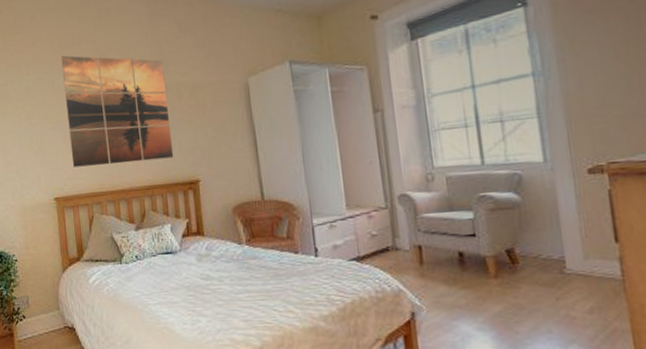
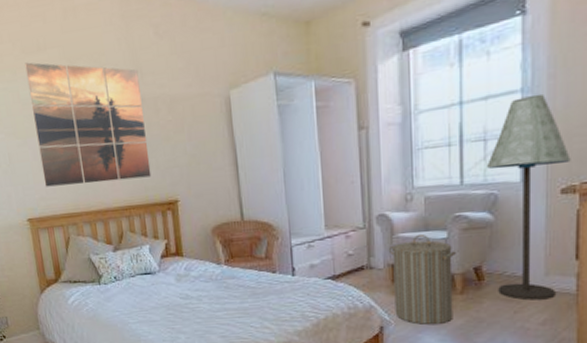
laundry hamper: none [414,214,490,312] -> present [389,233,457,325]
floor lamp: none [507,77,599,286] -> present [487,93,571,301]

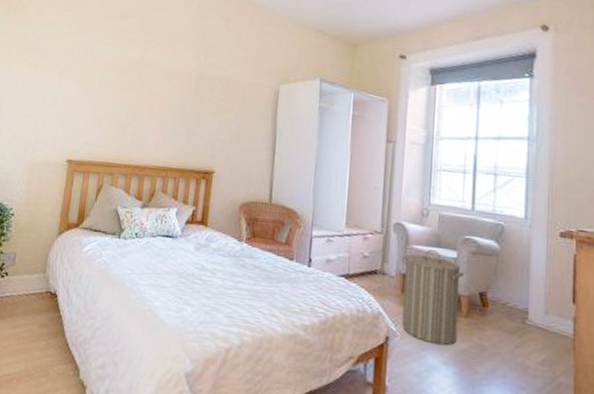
wall art: present [25,62,152,187] -> none [93,24,203,145]
floor lamp: present [487,93,571,301] -> none [496,144,569,339]

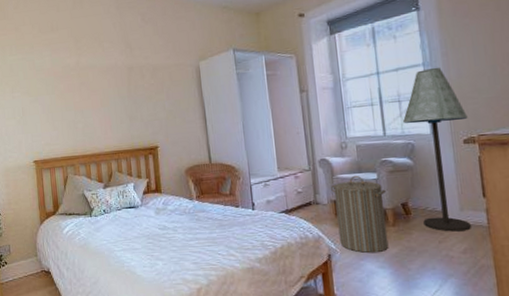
floor lamp: none [496,144,569,339] -> present [403,67,471,232]

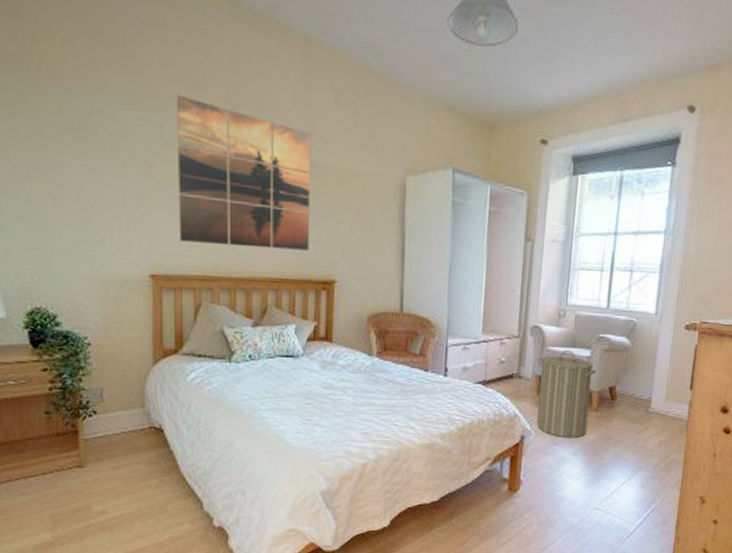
wall art: none [40,39,137,135] -> present [176,94,311,251]
floor lamp: present [403,67,471,232] -> none [627,238,696,423]

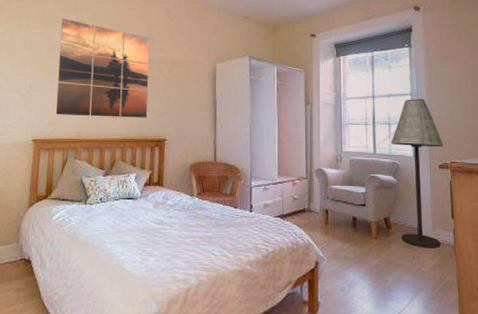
laundry hamper: present [536,349,597,439] -> none [324,187,372,264]
floor lamp: none [627,238,696,423] -> present [391,98,444,248]

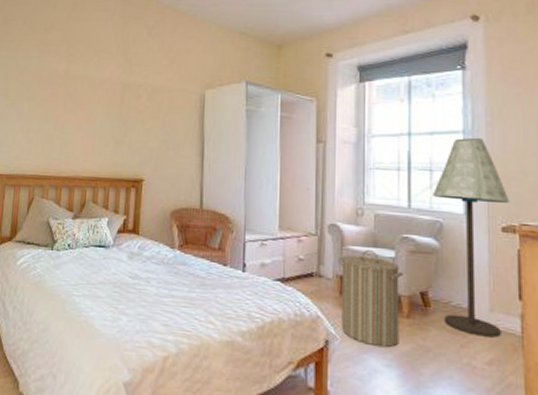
wall art: present [55,18,150,118] -> none [22,38,127,154]
laundry hamper: none [324,187,372,264] -> present [339,249,404,348]

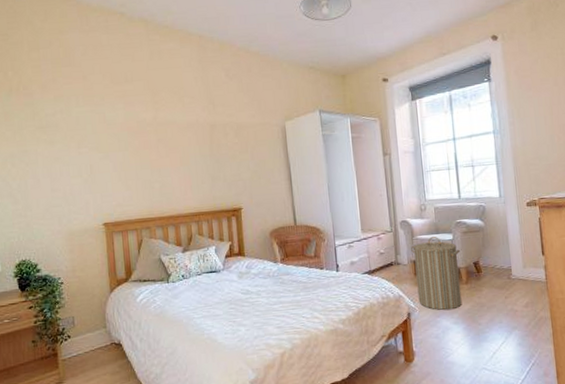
floor lamp: present [433,137,509,338] -> none [476,135,532,288]

